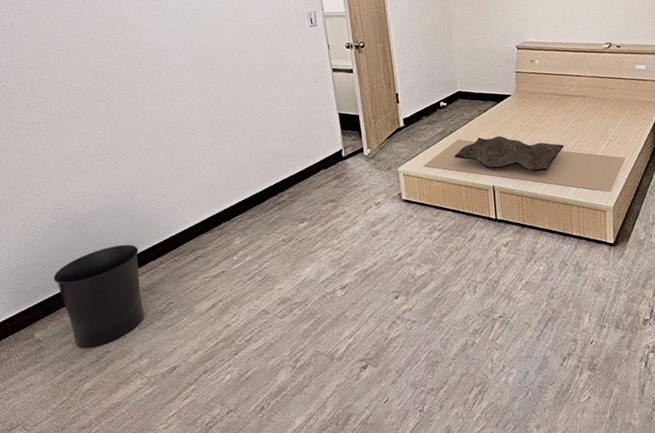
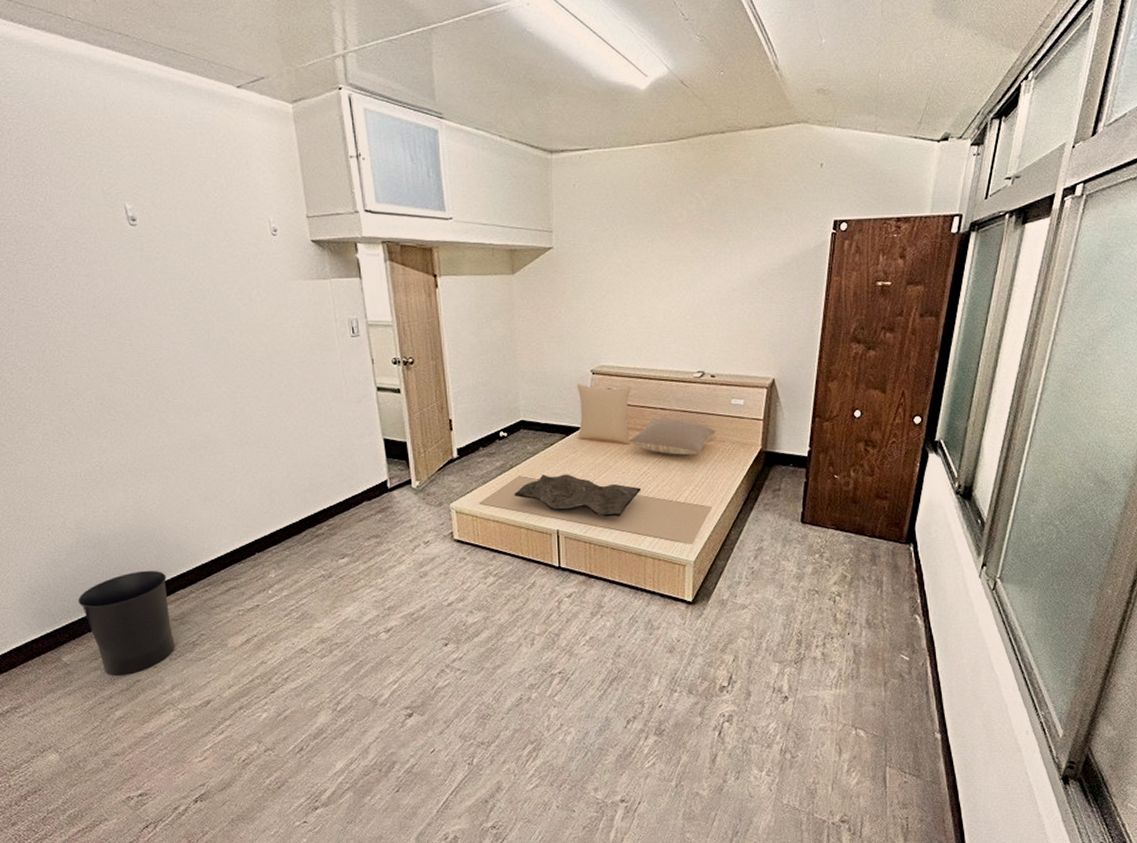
pillow: none [504,57,553,108] -> present [576,383,631,444]
pillow: none [550,83,624,115] -> present [628,418,715,455]

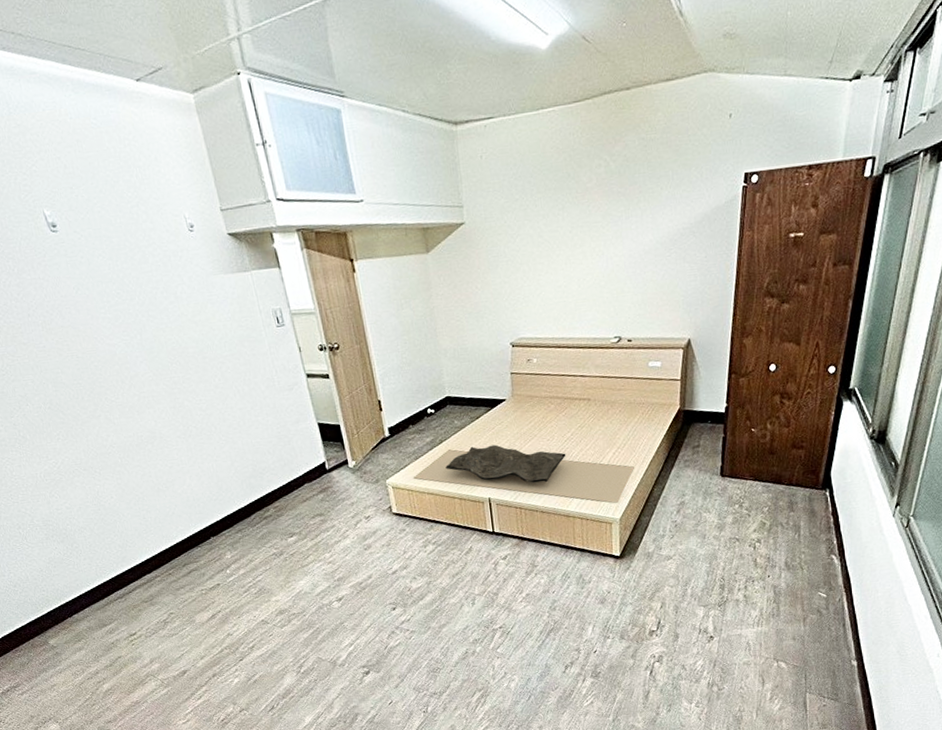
waste bin: present [78,570,175,676] -> none [55,558,149,654]
pillow: present [576,383,631,444] -> none [497,356,553,413]
pillow: present [628,418,715,455] -> none [550,384,635,420]

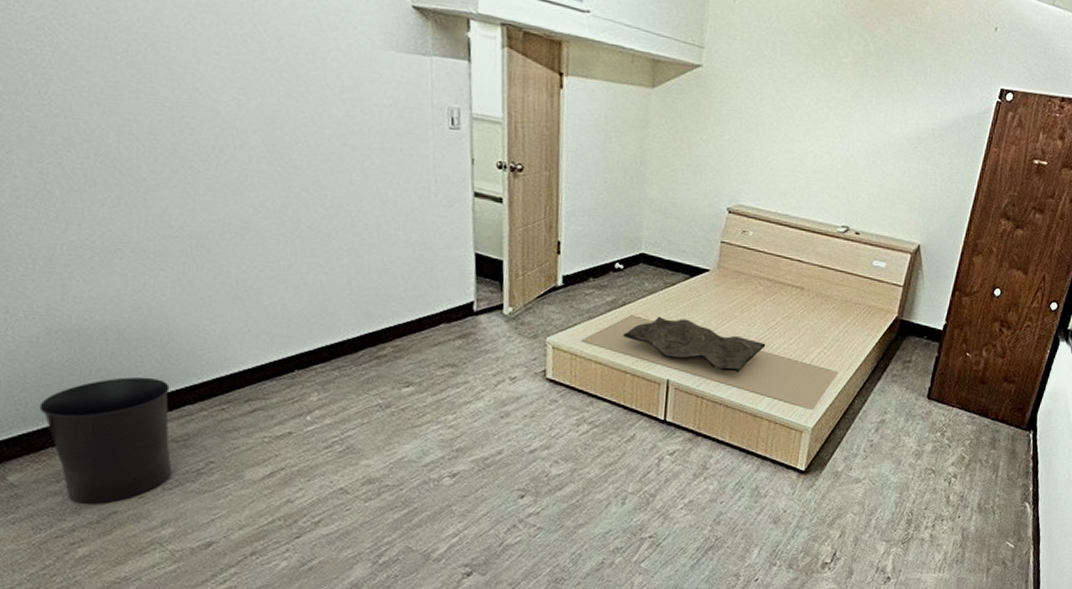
waste bin: none [55,558,149,654] -> present [39,376,172,504]

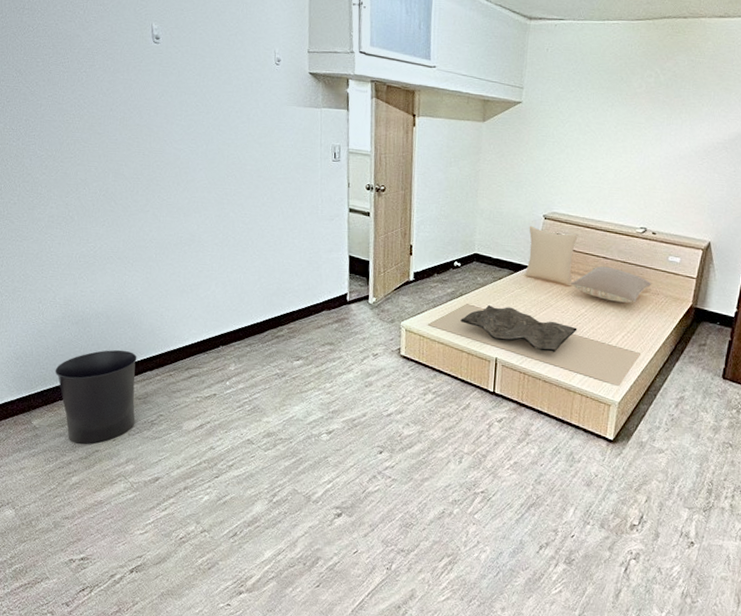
pillow: none [703,220,769,295] -> present [524,225,578,287]
pillow: none [758,271,852,314] -> present [570,266,651,303]

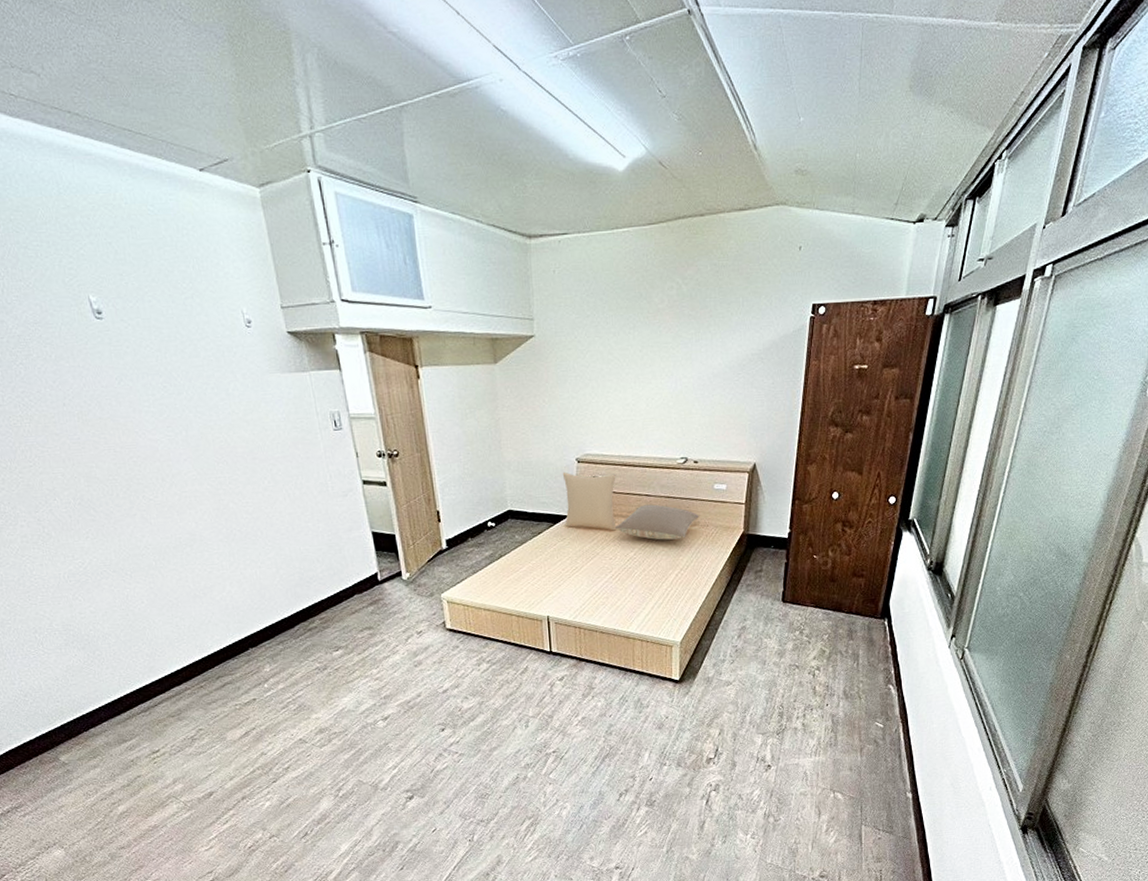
waste bin: present [55,349,137,444] -> none [71,668,174,772]
throw blanket: present [428,304,640,387] -> none [470,561,696,627]

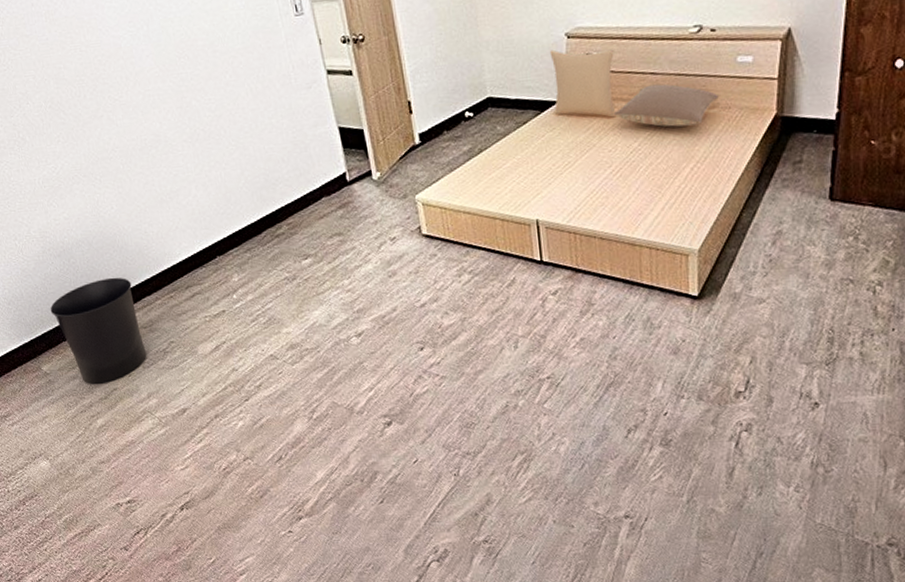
waste bin: none [71,668,174,772] -> present [50,277,147,384]

